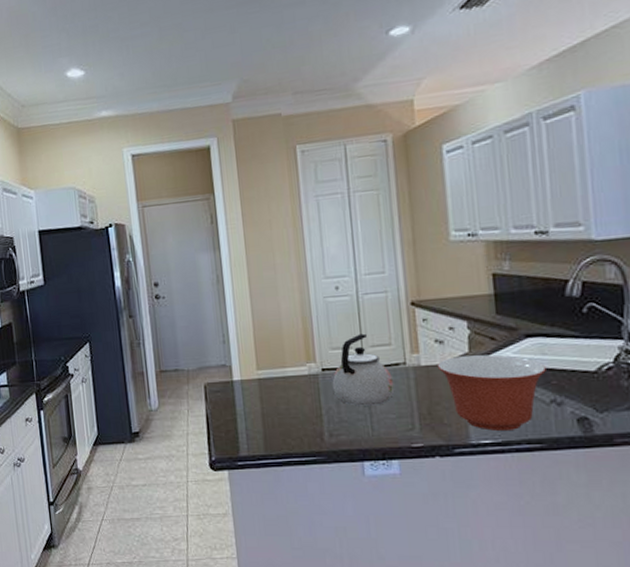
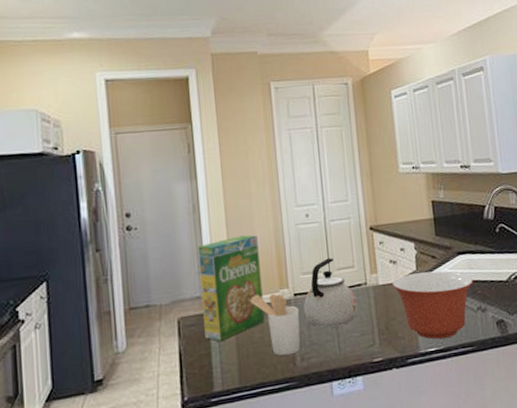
cereal box: none [222,306,291,409] -> present [197,235,265,342]
utensil holder: none [274,366,329,430] -> present [249,293,300,356]

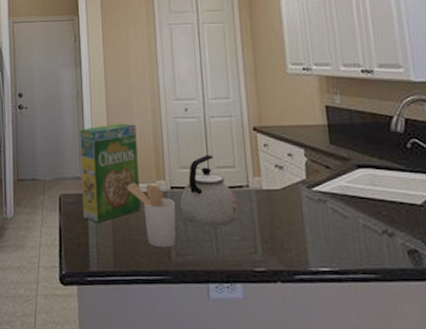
mixing bowl: present [392,271,473,339] -> none [277,183,377,259]

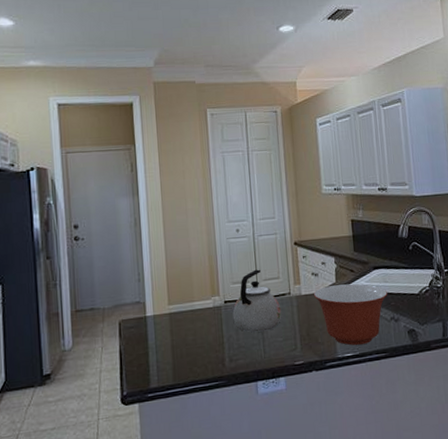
cereal box: present [79,123,141,223] -> none [138,247,198,343]
utensil holder: present [126,182,176,248] -> none [184,300,229,357]
mixing bowl: none [277,183,377,259] -> present [313,283,387,346]

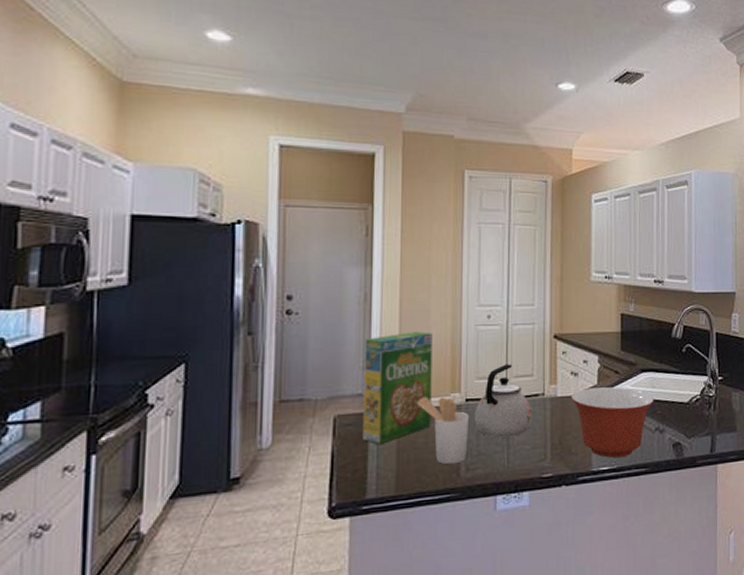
cereal box: none [138,247,198,343] -> present [363,331,432,445]
utensil holder: none [184,300,229,357] -> present [416,396,470,465]

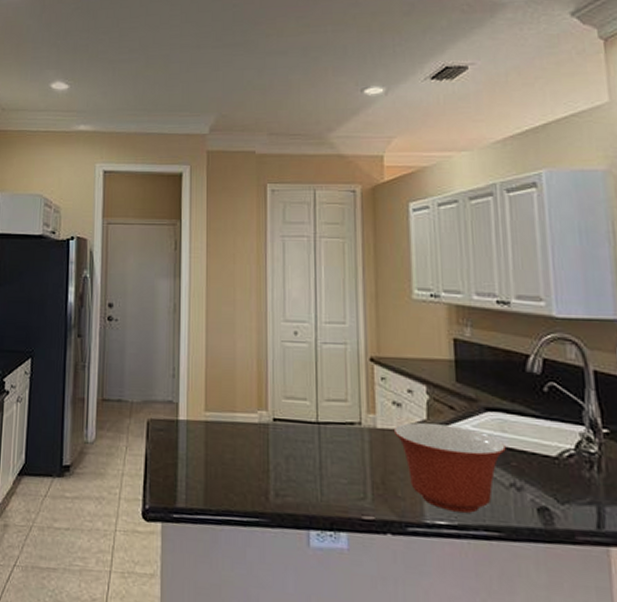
cereal box: present [363,331,432,445] -> none [173,343,238,454]
utensil holder: present [416,396,470,465] -> none [223,410,278,487]
kettle: present [474,364,532,438] -> none [283,385,348,467]

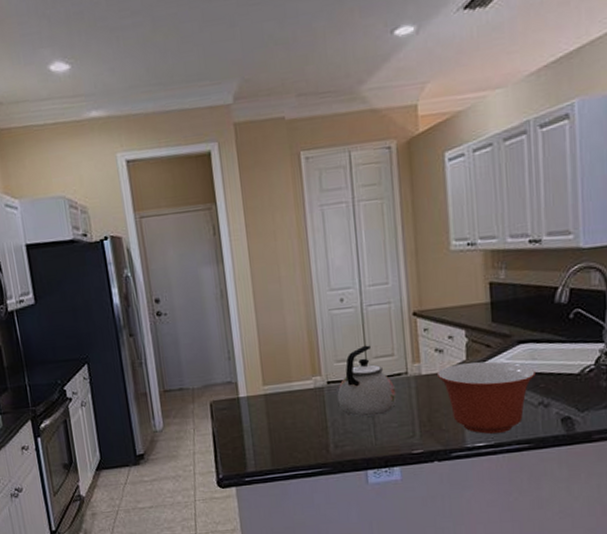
kettle: none [283,385,348,467] -> present [337,345,397,417]

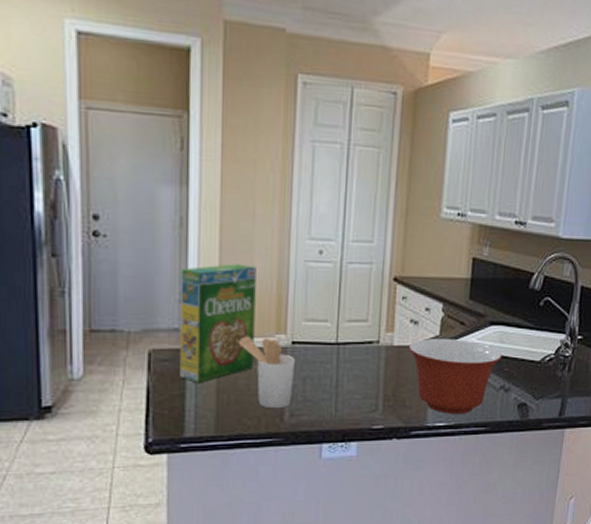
cereal box: none [226,320,297,426] -> present [180,264,256,383]
utensil holder: none [280,381,334,443] -> present [238,336,296,409]
kettle: present [337,345,397,417] -> none [300,306,365,385]

